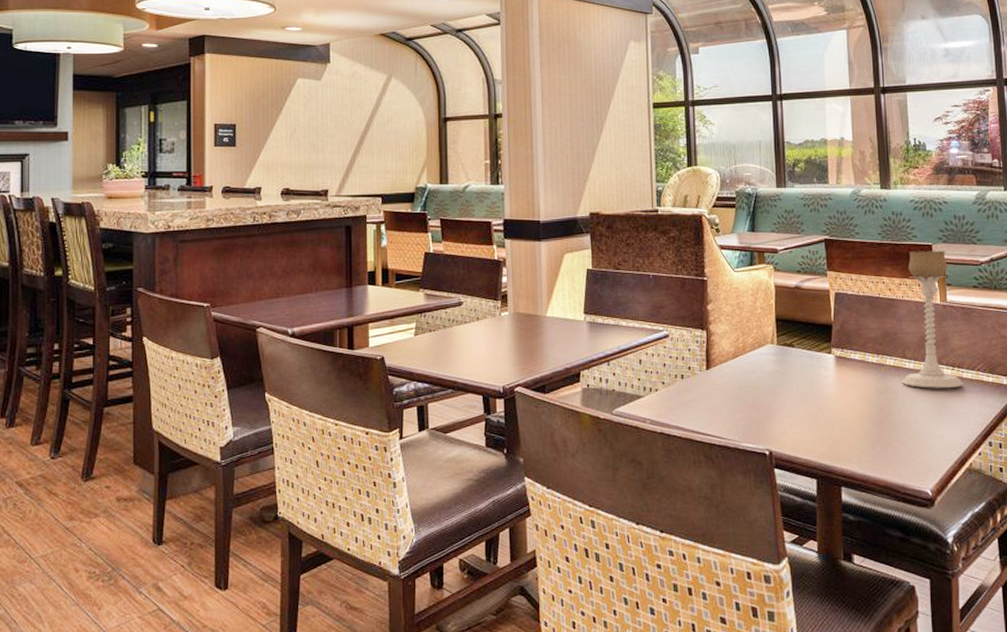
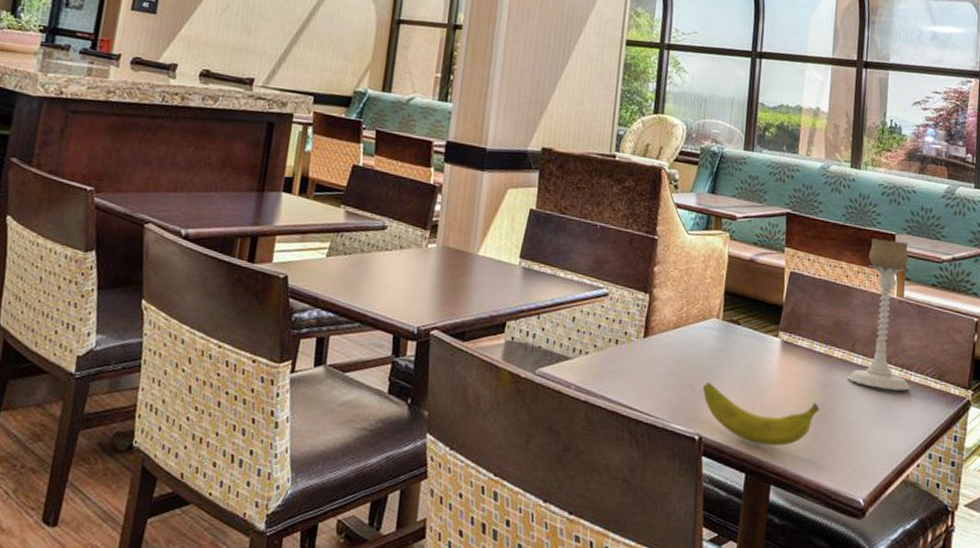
banana: none [767,403,879,452] -> present [703,382,820,446]

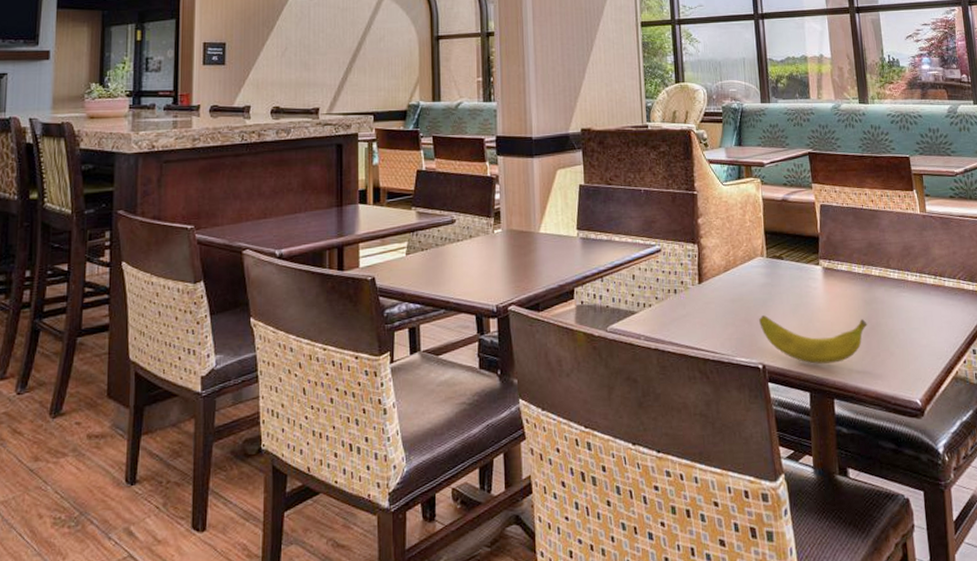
candle holder: present [847,238,910,391] -> none [887,162,945,298]

